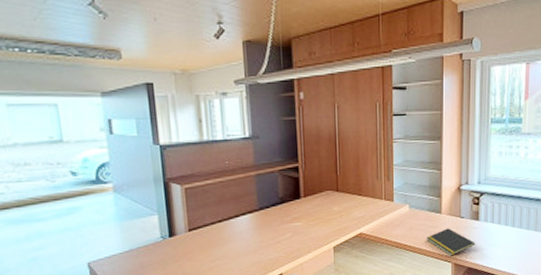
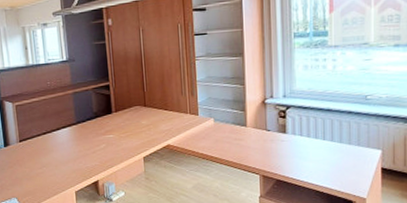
notepad: present [426,228,475,256] -> none [232,141,284,168]

